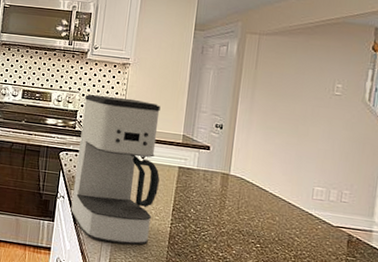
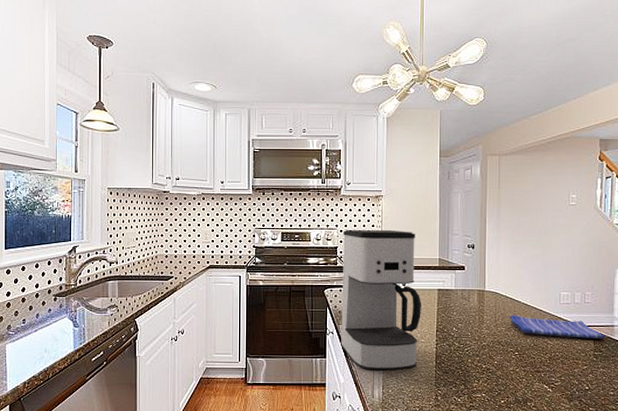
dish towel: none [254,203,362,244] -> present [509,314,606,339]

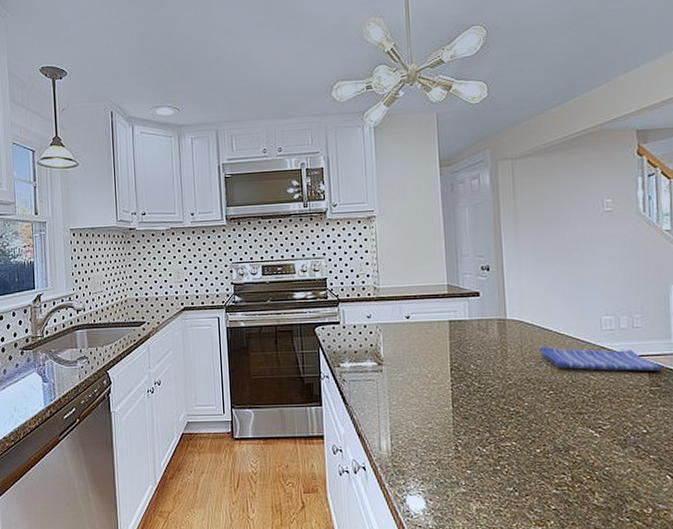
coffee maker: present [341,229,421,371] -> none [332,254,431,419]

